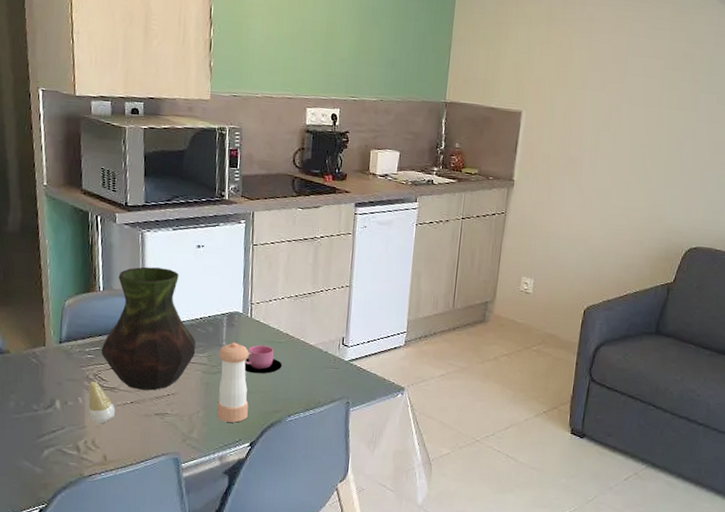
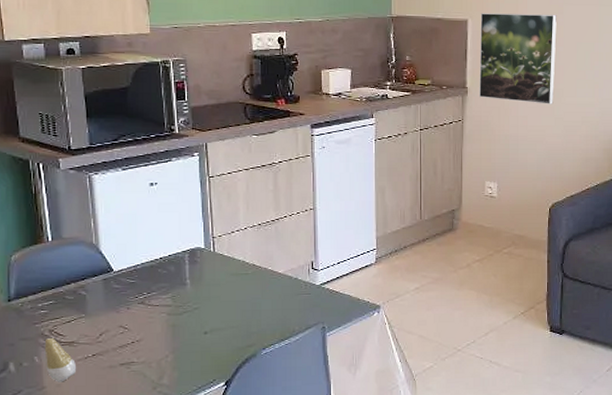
vase: present [101,266,196,391] -> none [55,211,159,342]
pepper shaker: present [216,342,249,423] -> none [183,279,220,363]
cup: present [244,344,282,374] -> none [212,278,251,309]
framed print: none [525,105,614,205] -> present [479,13,557,104]

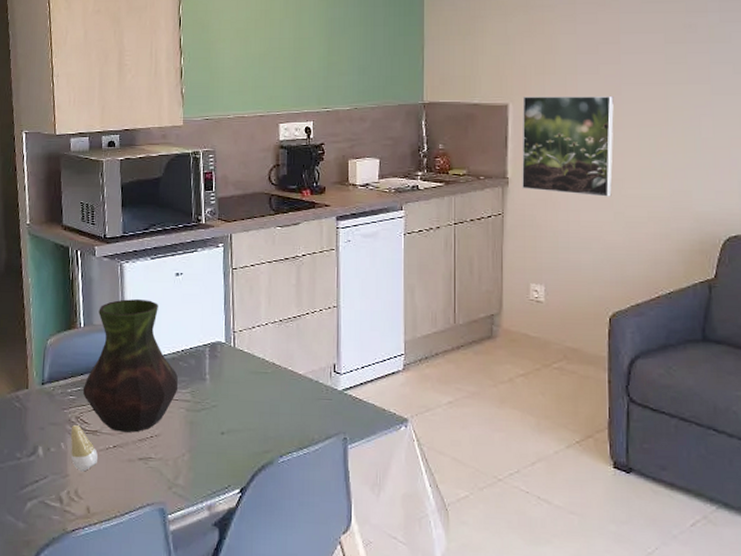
vase: none [55,211,159,342] -> present [82,299,179,433]

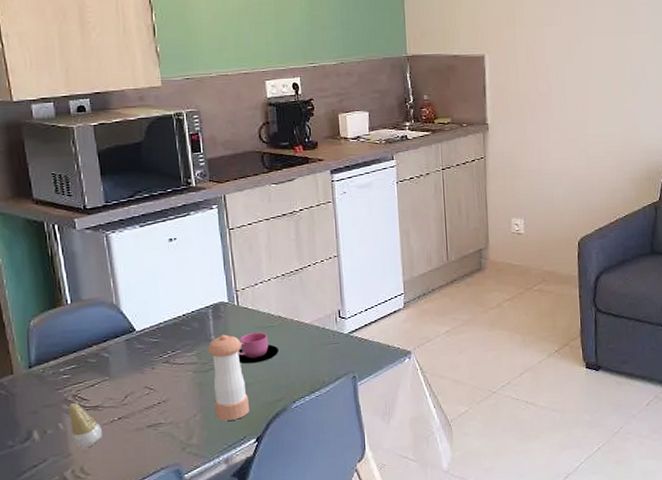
vase: present [82,299,179,433] -> none [77,268,183,404]
pepper shaker: none [202,375,236,466] -> present [208,334,249,421]
cup: none [230,376,270,410] -> present [238,331,278,364]
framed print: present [522,95,614,197] -> none [497,45,576,137]

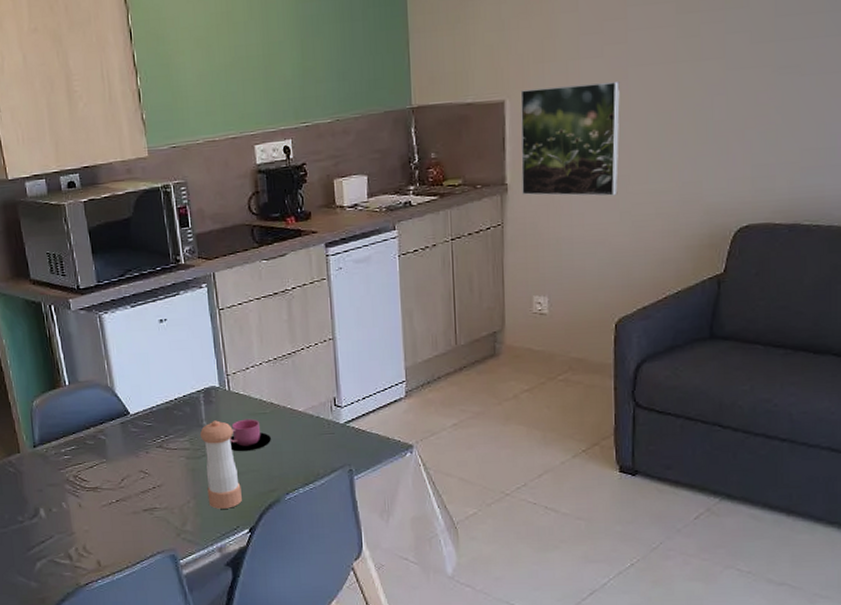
tooth: present [68,402,103,449] -> none [70,483,103,528]
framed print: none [497,45,576,137] -> present [520,80,620,197]

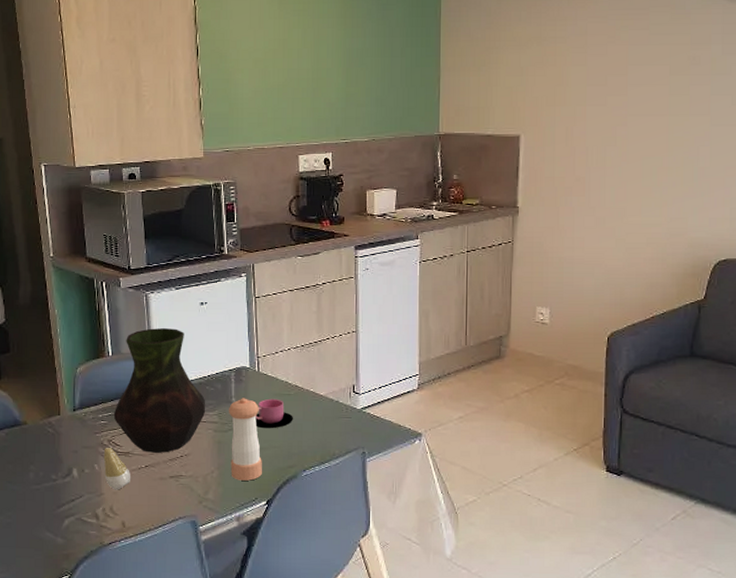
tooth: none [70,483,103,528] -> present [103,447,131,490]
vase: none [76,350,176,487] -> present [113,328,206,454]
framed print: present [520,80,620,197] -> none [531,126,619,225]

